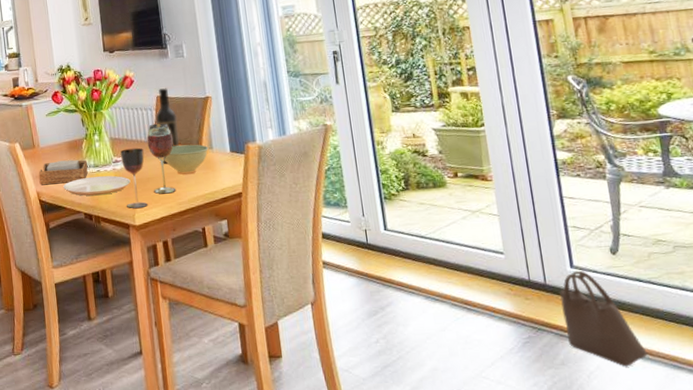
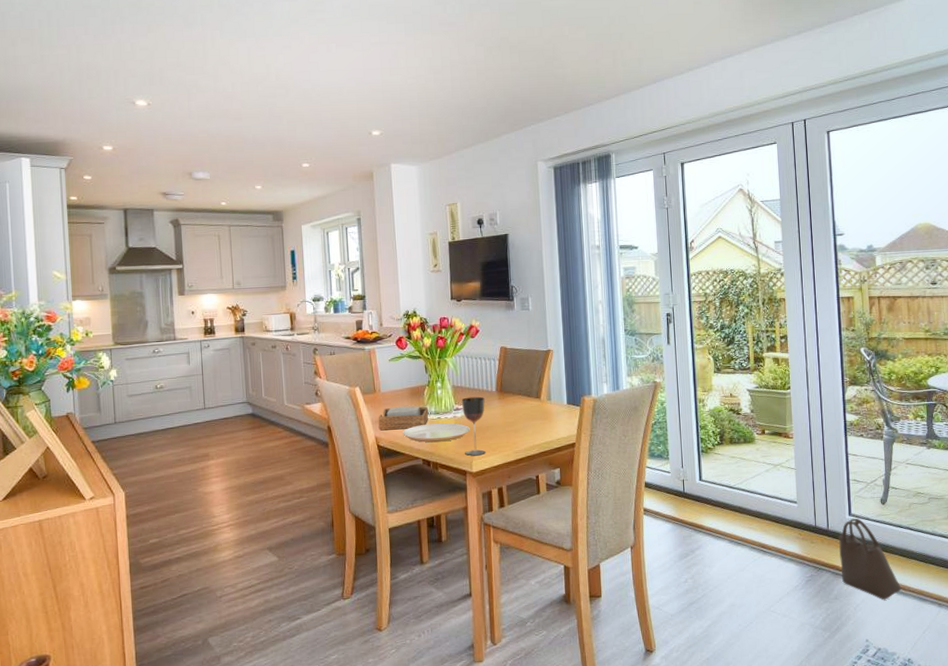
wineglass: present [146,123,176,194] -> none [488,373,515,443]
wine bottle: present [155,88,179,164] -> none [497,339,520,413]
bowl: present [164,144,209,175] -> none [504,395,547,424]

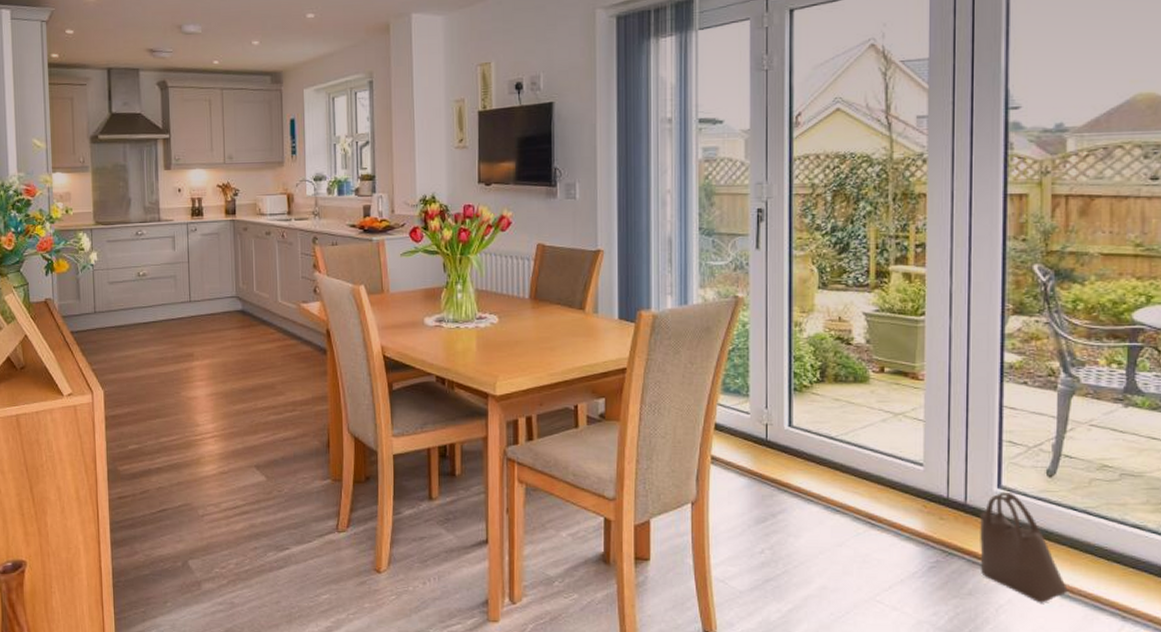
napkin holder: present [378,406,429,431] -> none [385,311,446,339]
plate: present [403,423,470,443] -> none [414,333,495,357]
wineglass: present [462,396,486,456] -> none [487,304,515,375]

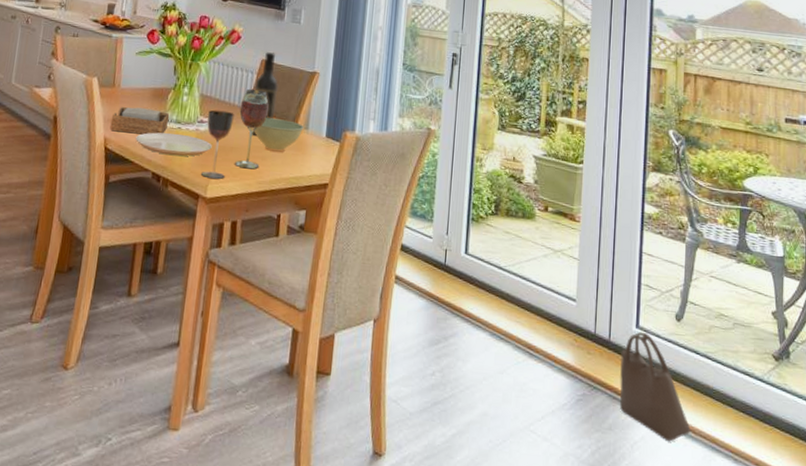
napkin holder: none [385,311,446,339] -> present [110,107,170,135]
plate: none [414,333,495,357] -> present [136,132,212,157]
wineglass: none [487,304,515,375] -> present [201,109,234,179]
wineglass: none [520,277,552,362] -> present [235,88,270,169]
wine bottle: none [532,235,560,326] -> present [252,52,279,136]
bowl: none [538,306,593,340] -> present [253,118,304,152]

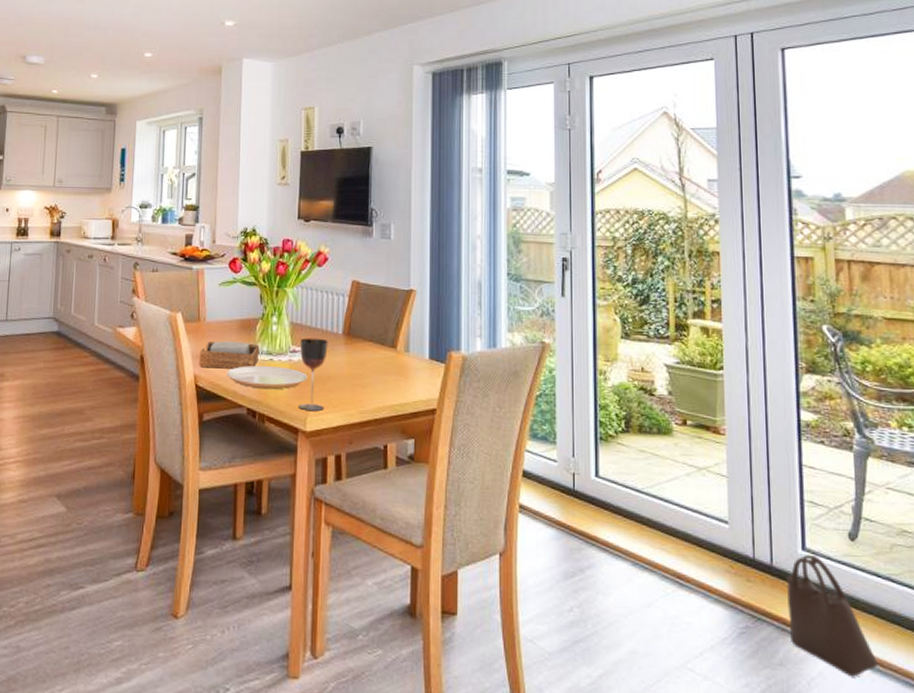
wineglass: present [235,88,270,169] -> none [333,312,365,399]
wine bottle: present [252,52,279,136] -> none [346,272,373,362]
bowl: present [253,118,304,152] -> none [350,342,405,378]

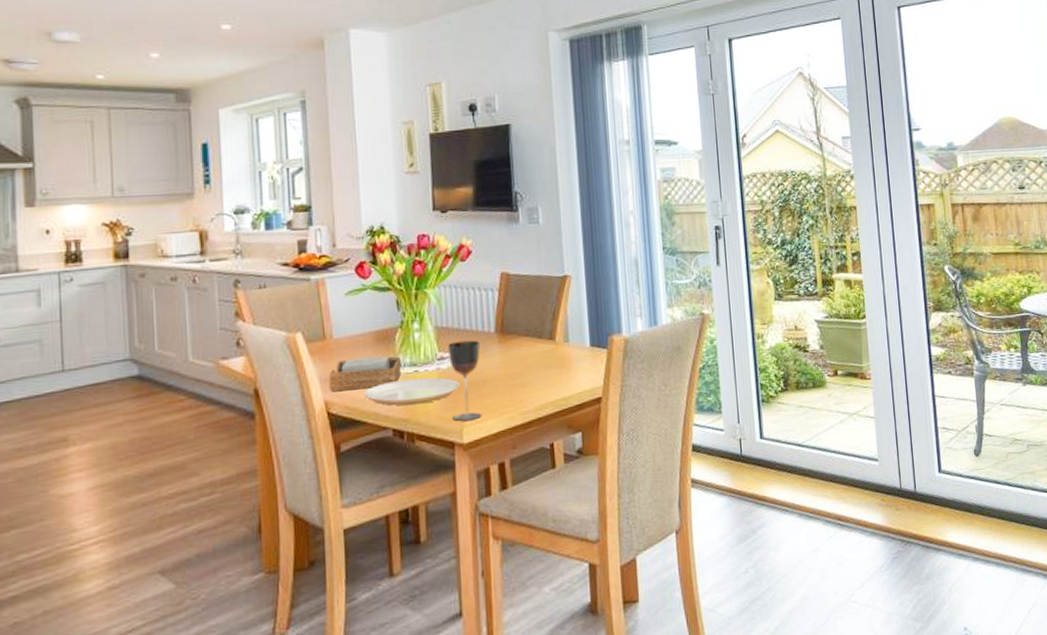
handbag: present [786,554,878,676] -> none [928,475,1002,575]

